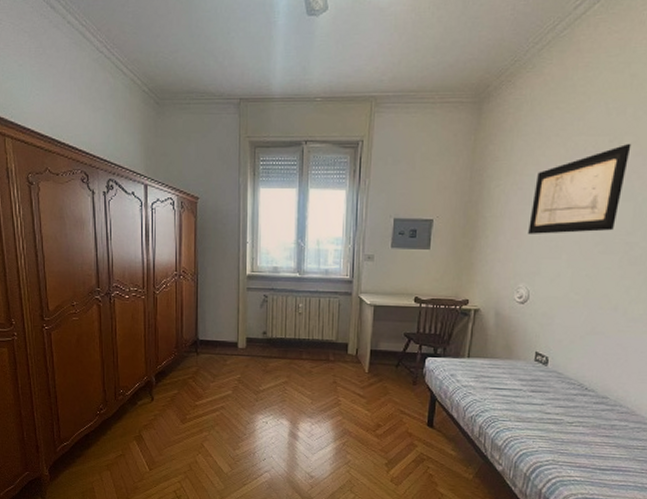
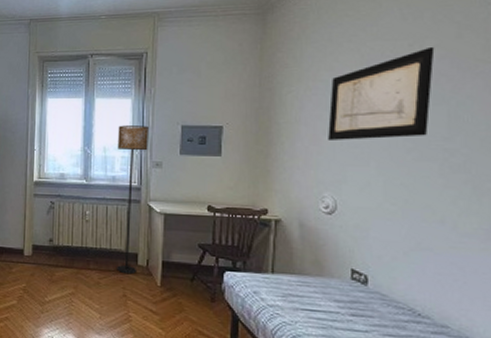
floor lamp: none [328,218,362,363] -> present [117,125,148,275]

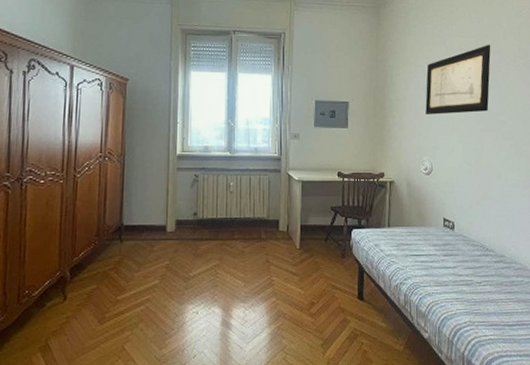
floor lamp: present [117,125,148,275] -> none [259,100,287,241]

